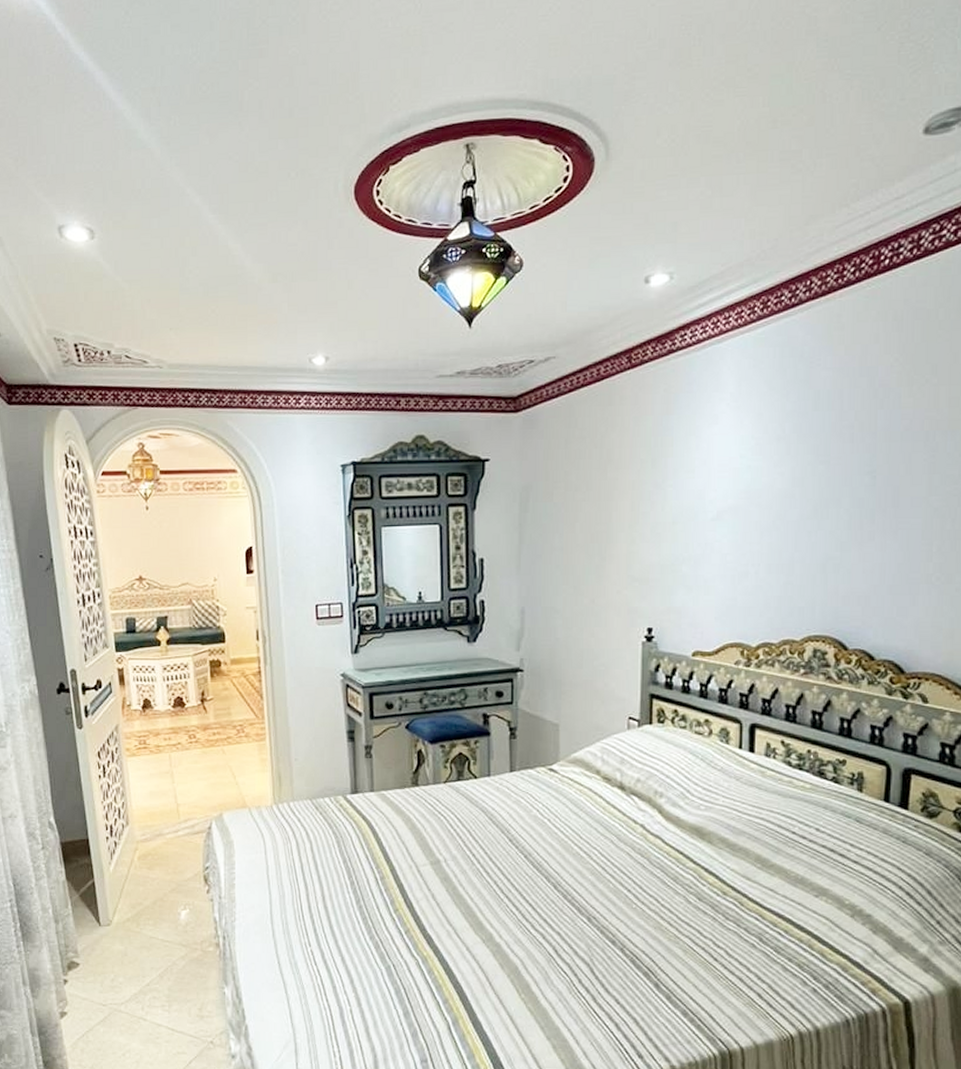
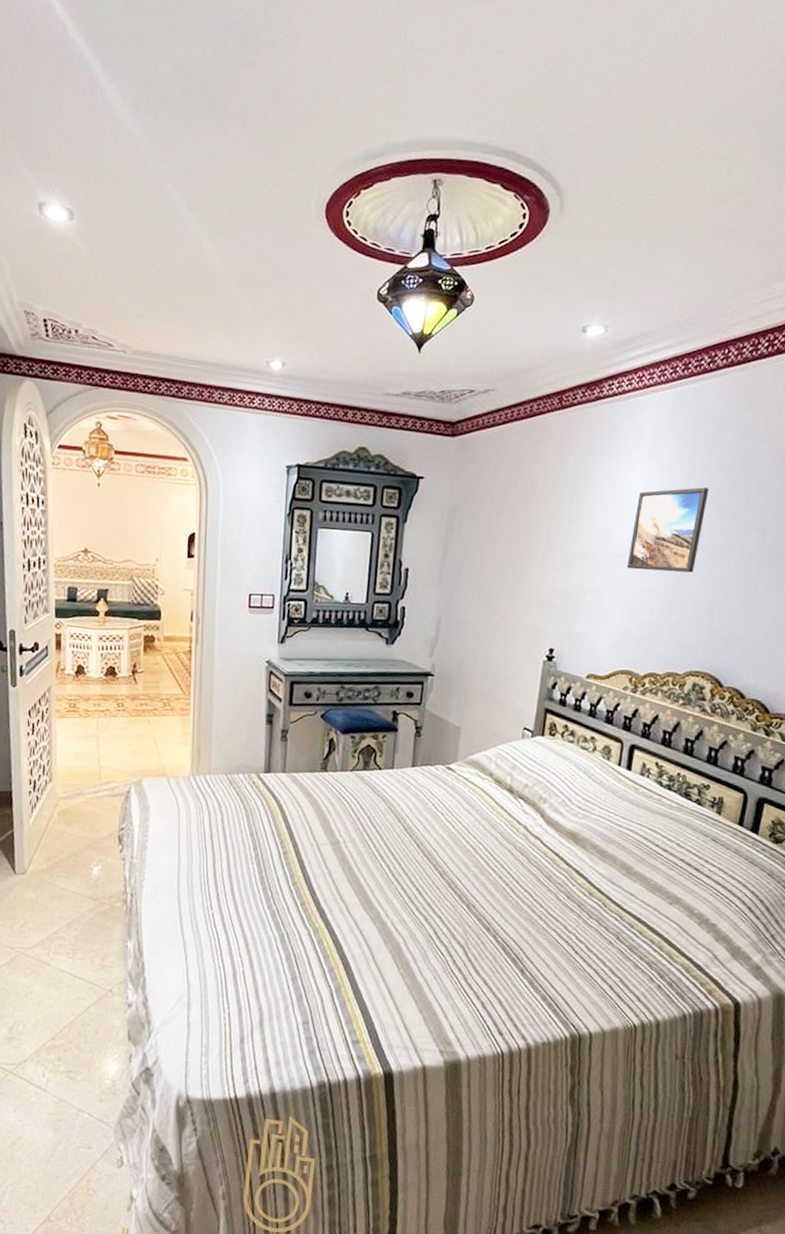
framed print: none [723,433,807,532] -> present [626,487,710,573]

